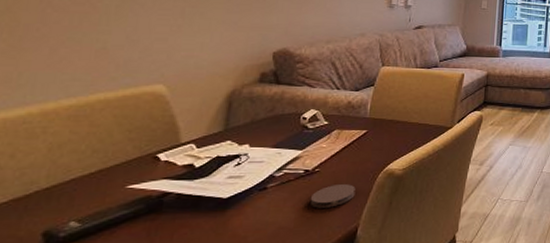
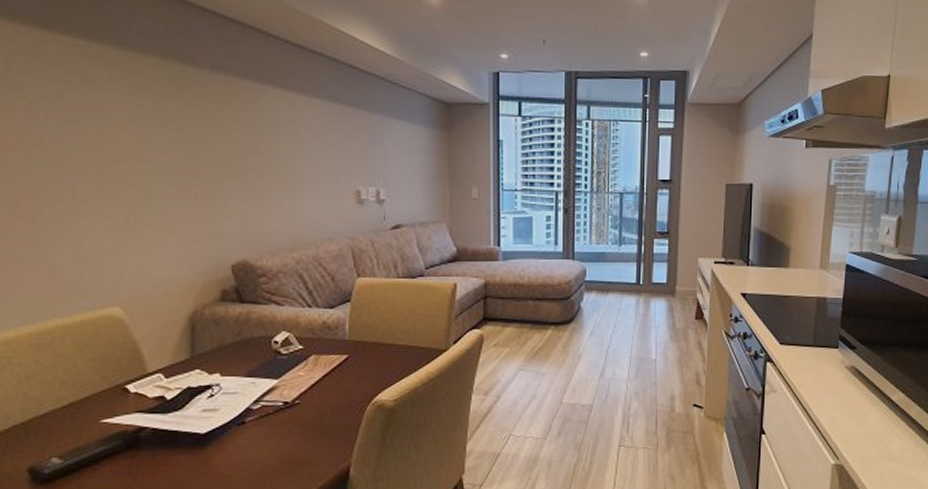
coaster: present [309,184,356,208] -> none [293,418,343,445]

